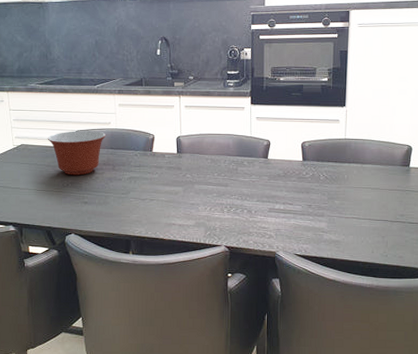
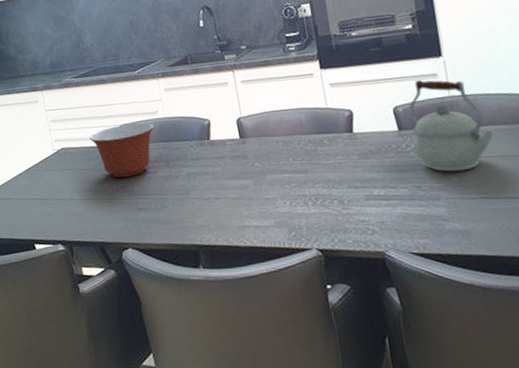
kettle: none [312,123,371,197] -> present [409,80,494,172]

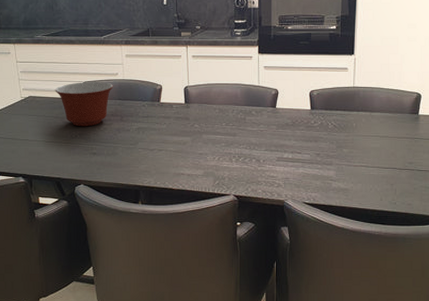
kettle: present [409,80,494,172] -> none [320,72,380,145]

